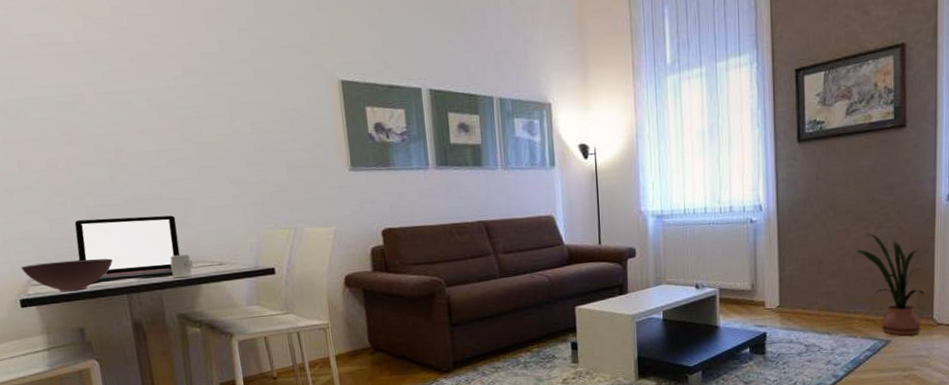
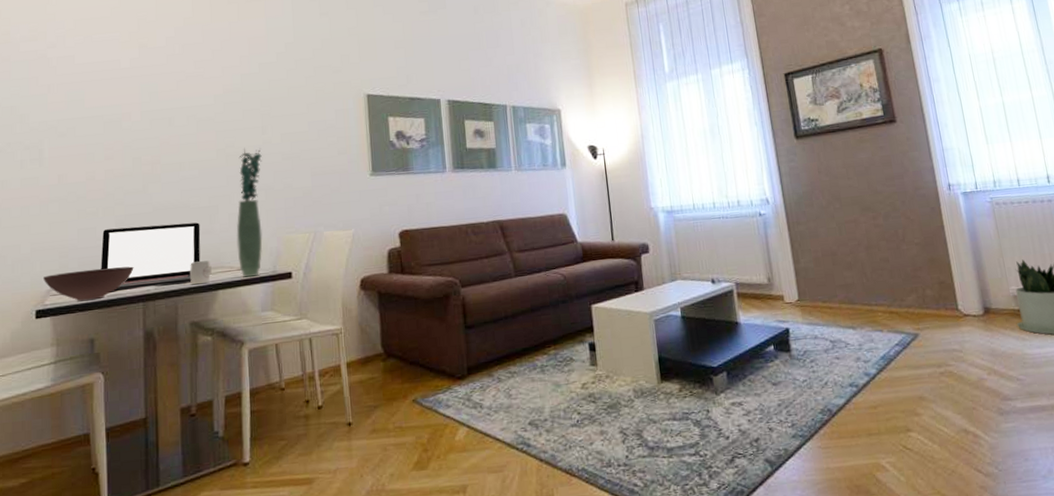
vase: none [208,136,243,273] -> present [236,147,263,278]
house plant: present [856,233,927,336] -> none [868,223,949,329]

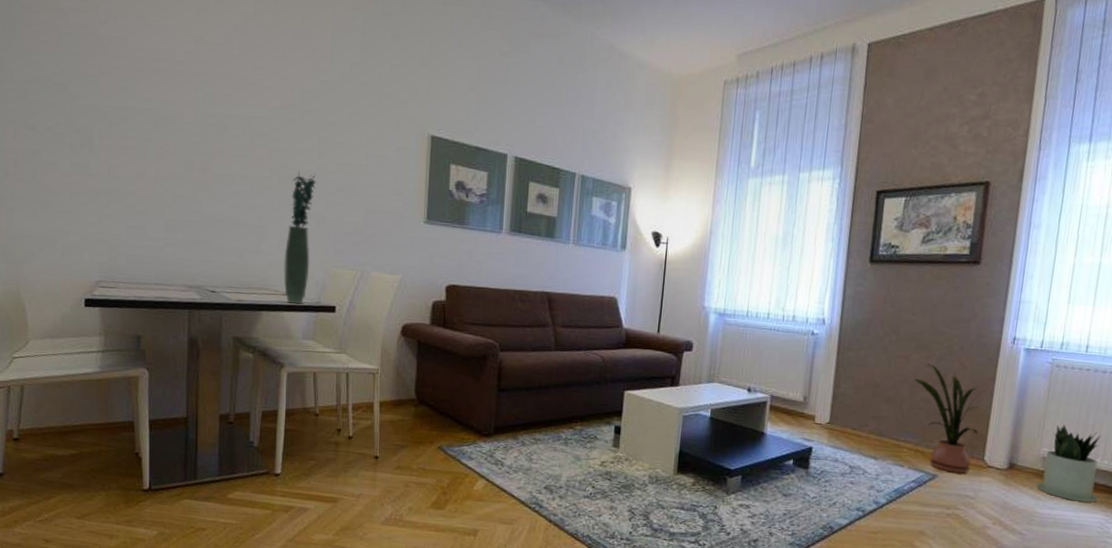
bowl: present [42,266,134,301] -> none [92,266,181,299]
laptop: present [100,222,201,291] -> none [149,231,249,298]
mug: present [190,261,212,285] -> none [236,279,257,303]
house plant: none [868,223,949,329] -> present [914,364,986,474]

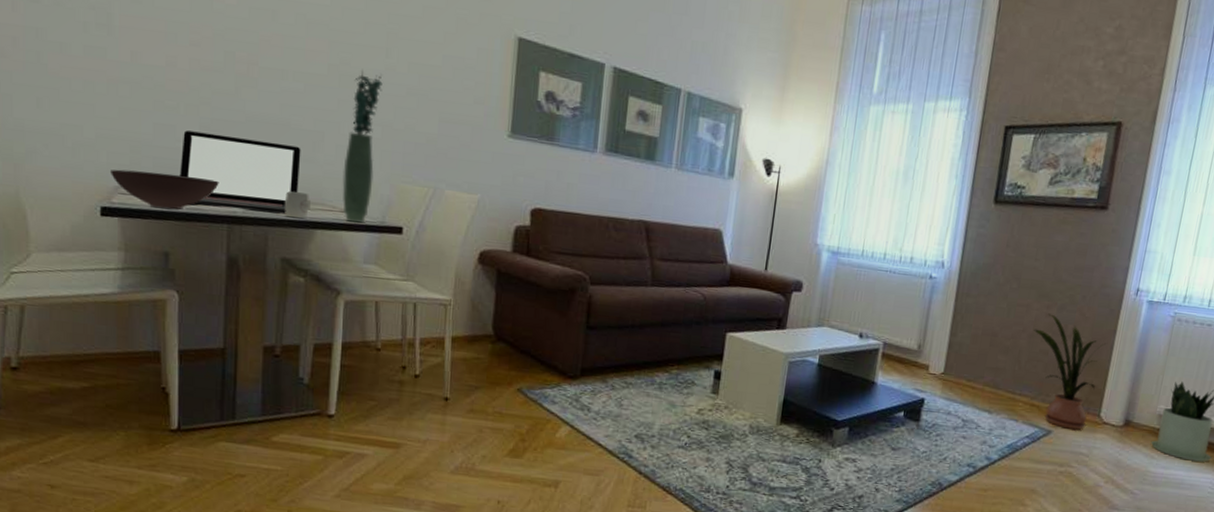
bowl: none [92,266,181,299] -> present [109,169,219,210]
laptop: none [149,231,249,298] -> present [180,130,301,213]
mug: none [236,279,257,303] -> present [285,191,311,219]

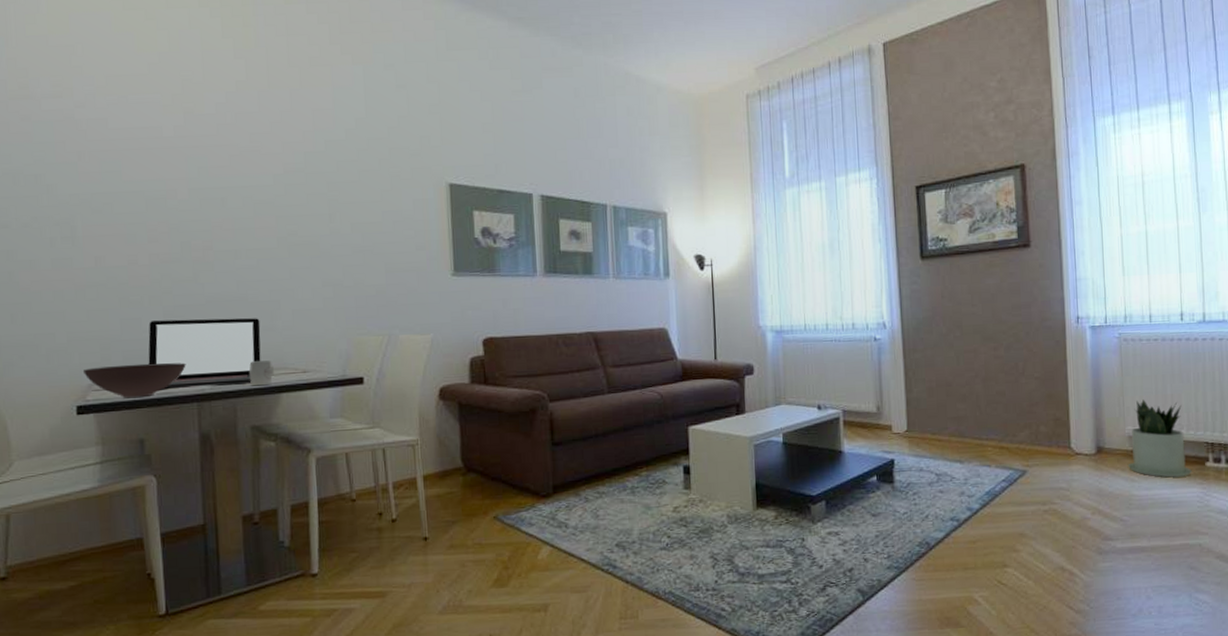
vase: present [342,69,383,224] -> none [301,237,331,381]
house plant: present [1034,313,1106,430] -> none [986,355,1060,466]

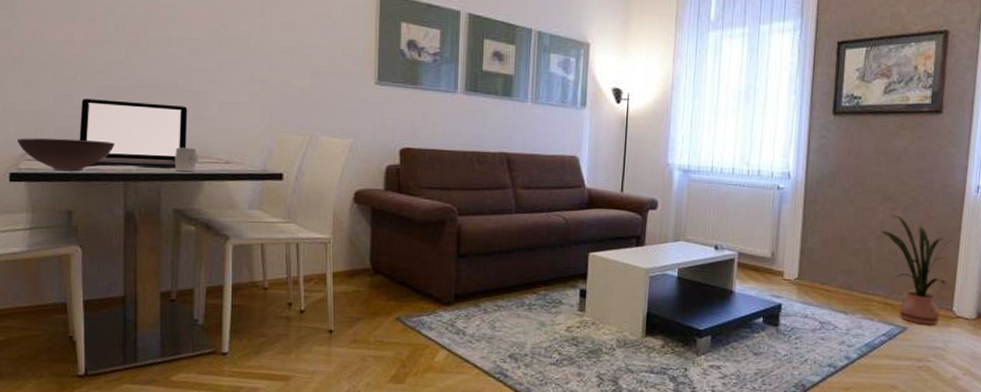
house plant: none [986,355,1060,466] -> present [881,215,952,325]

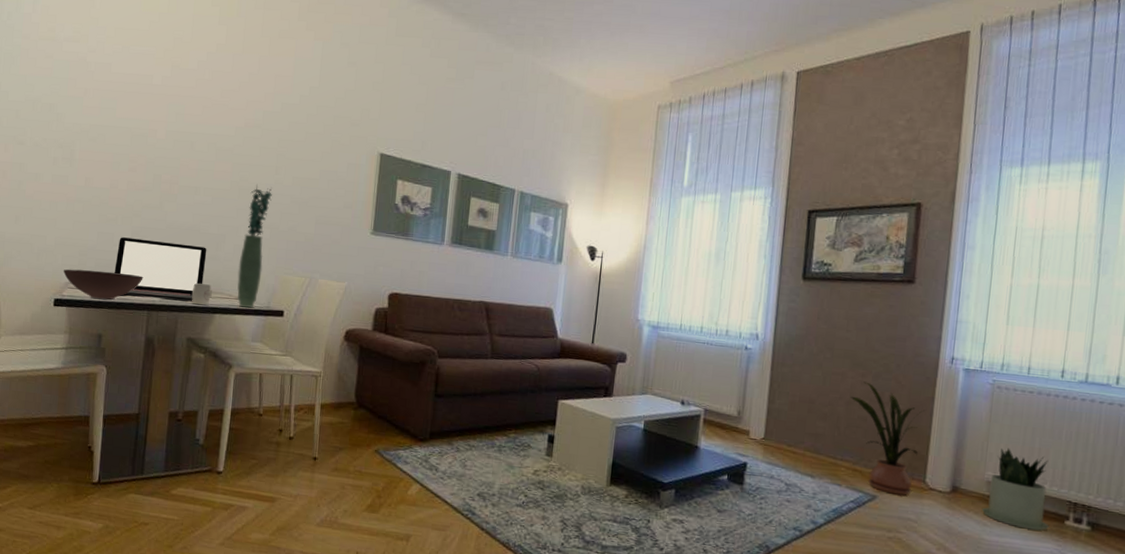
vase: none [226,32,259,173] -> present [237,184,272,309]

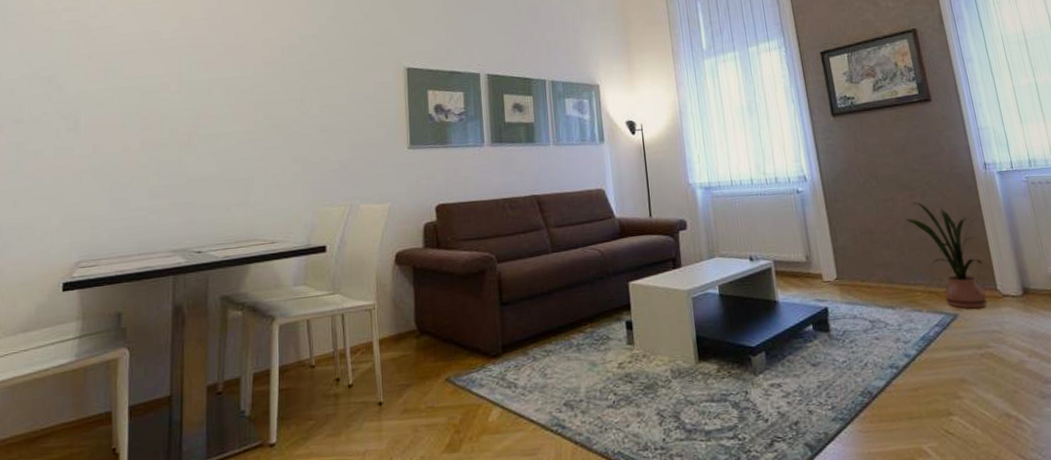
bowl: present [63,269,143,300] -> none [72,238,166,274]
laptop: present [114,237,207,301] -> none [132,194,235,264]
mug: present [192,283,212,306] -> none [223,233,245,258]
vase: present [237,184,272,309] -> none [271,119,300,251]

